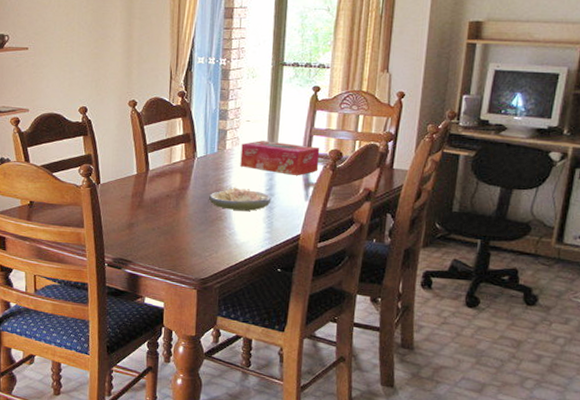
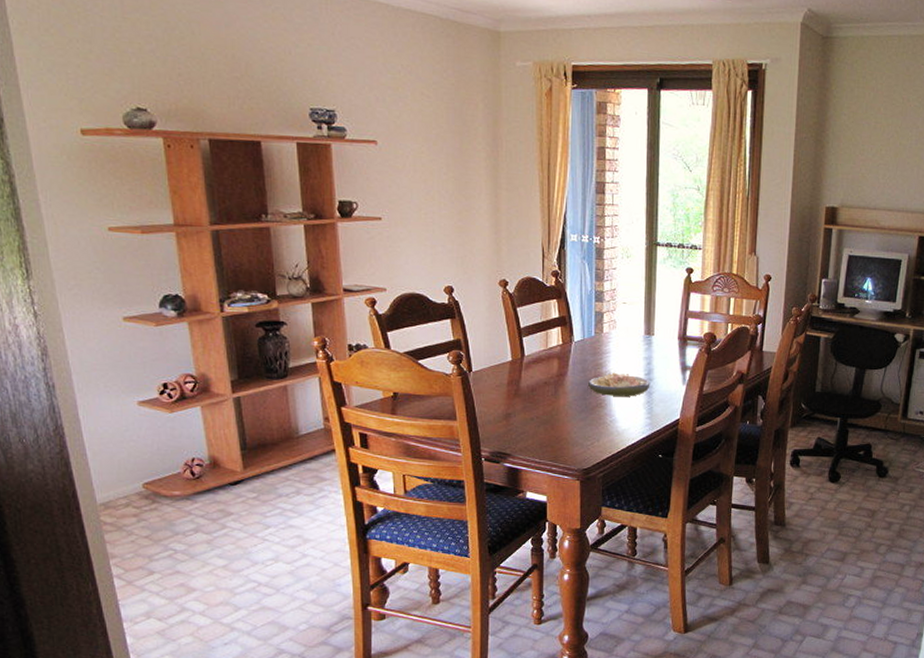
tissue box: present [240,140,320,175] -> none [618,323,695,359]

